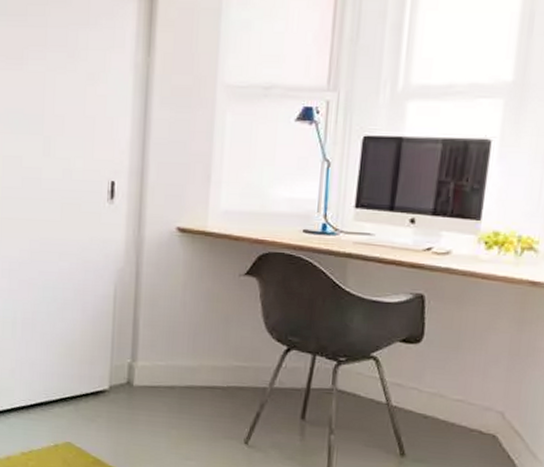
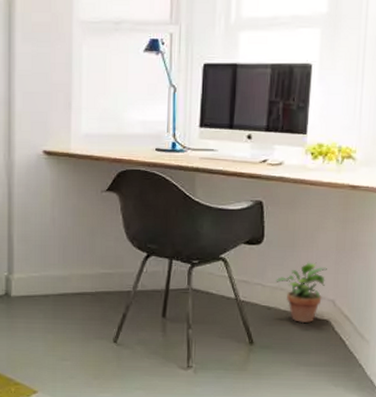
potted plant: none [435,365,497,437] -> present [276,261,327,324]

